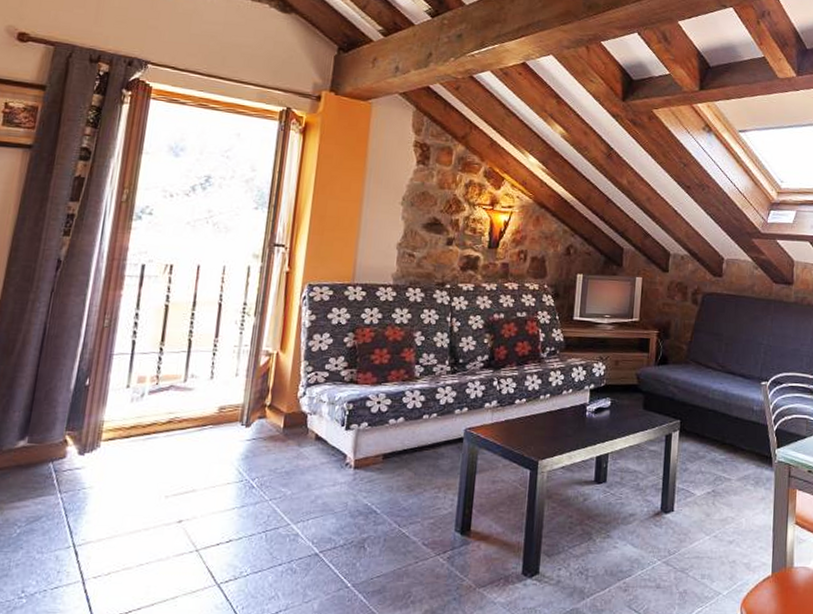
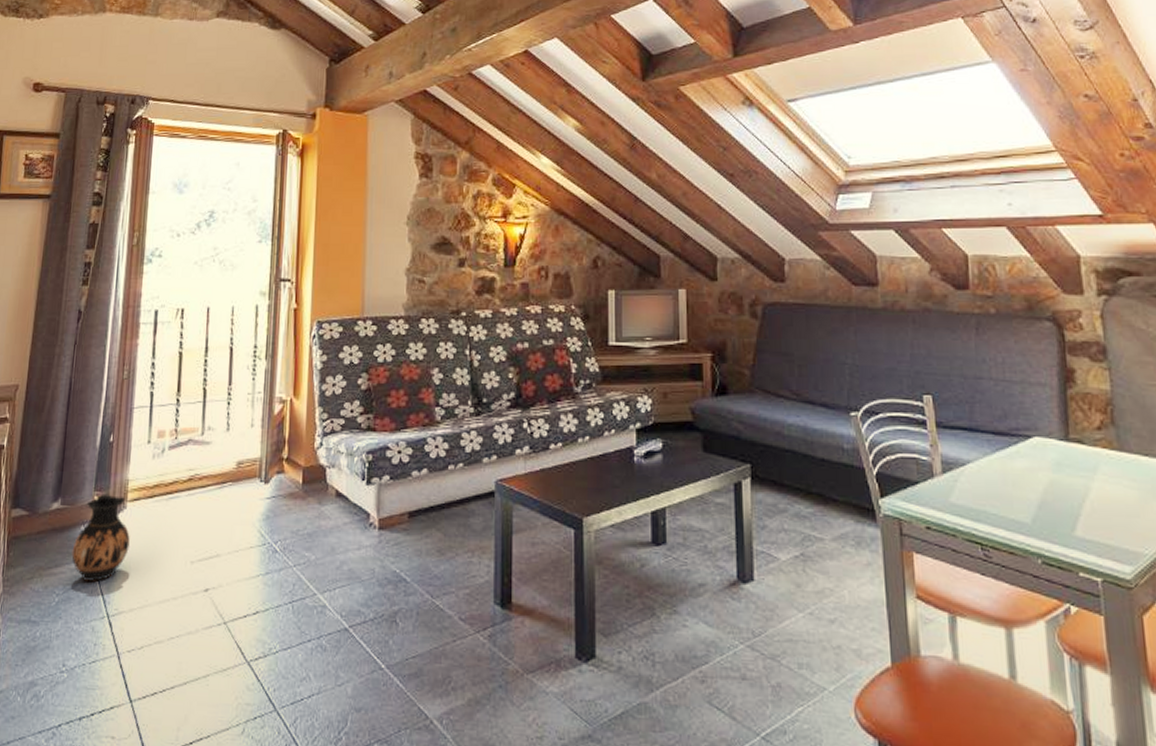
ceramic jug: none [37,433,103,514] -> present [71,493,130,581]

